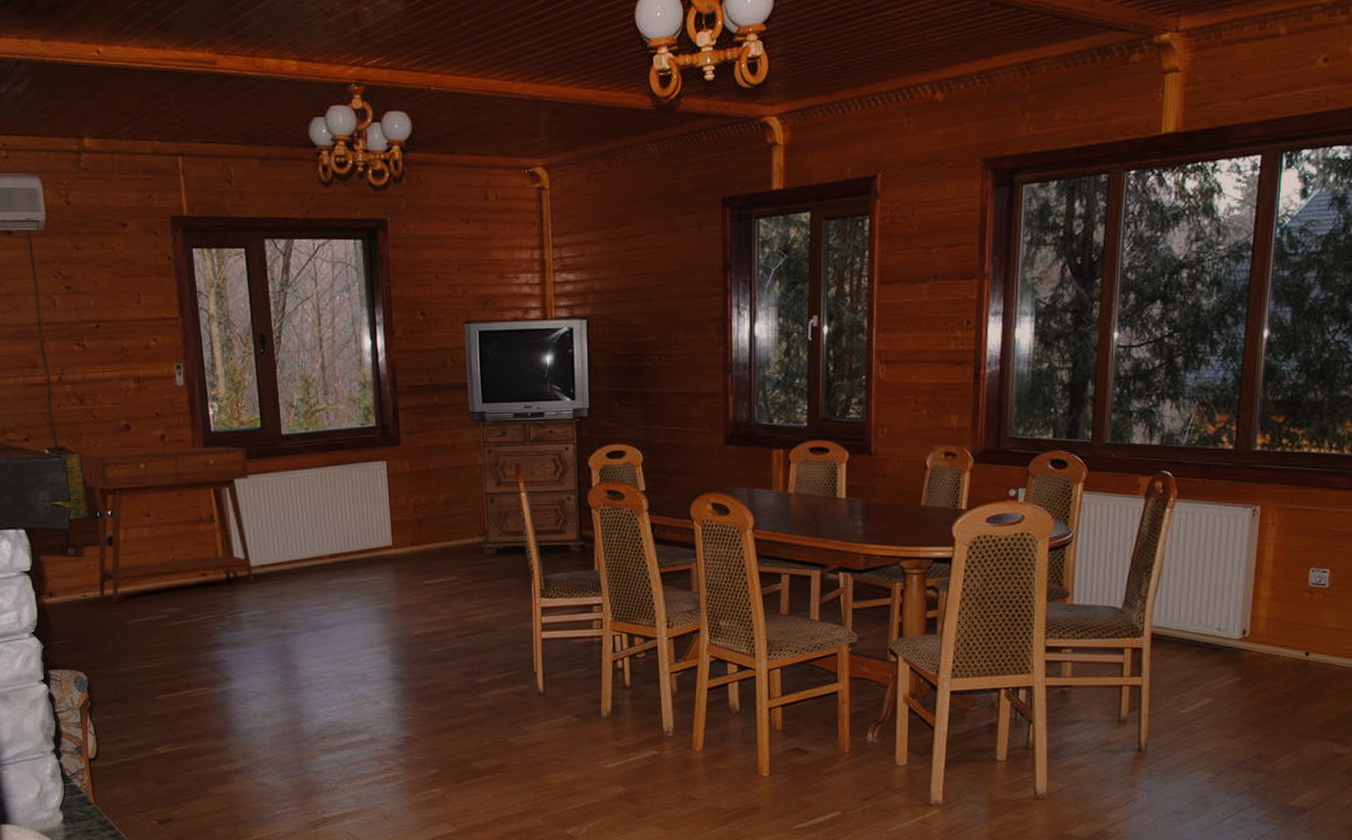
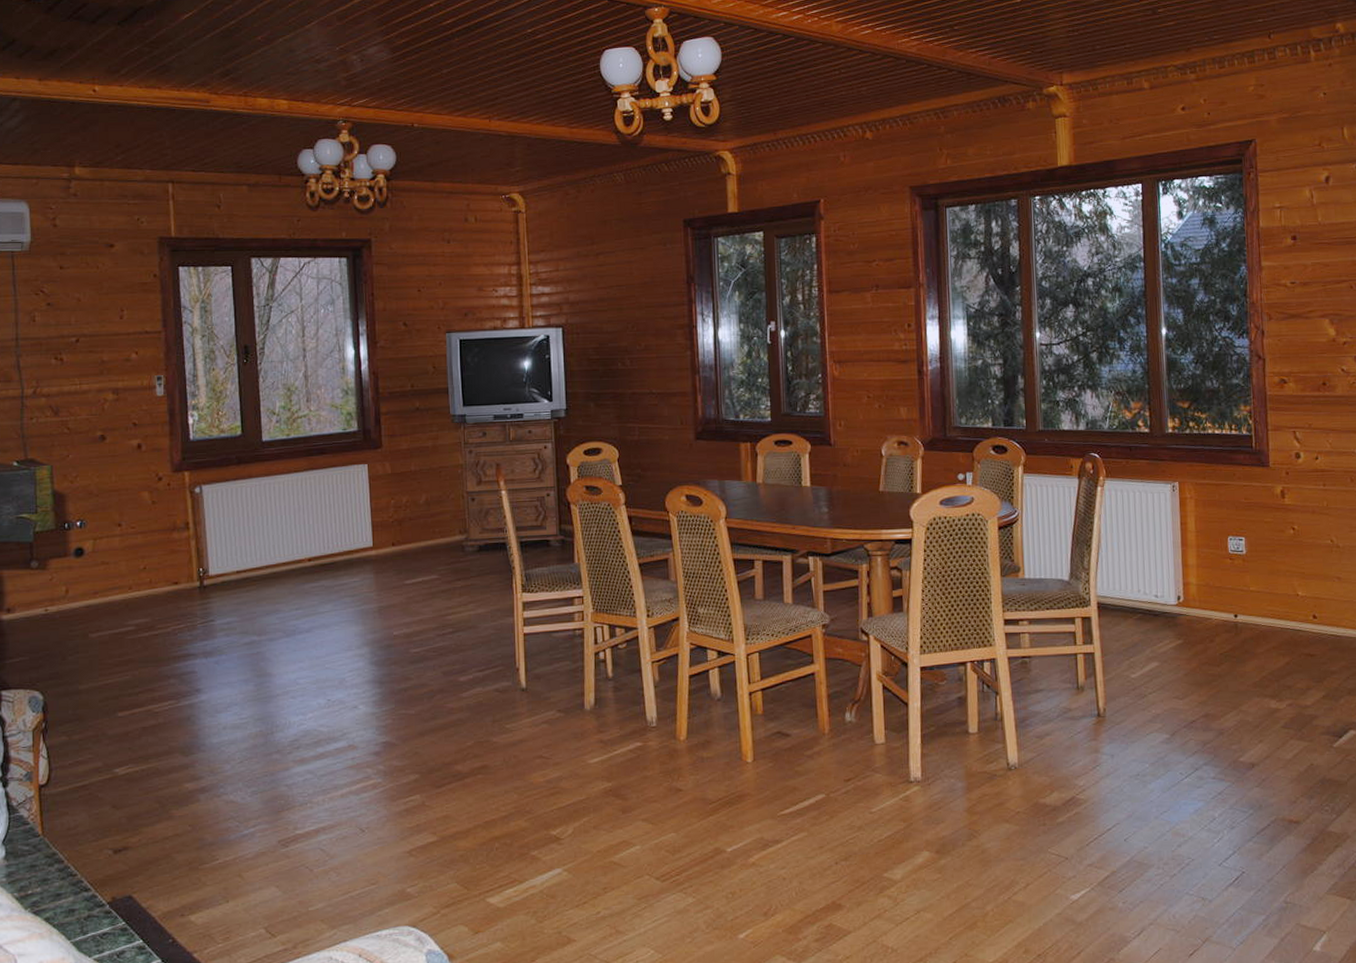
console table: present [80,446,254,602] -> none [51,454,229,616]

